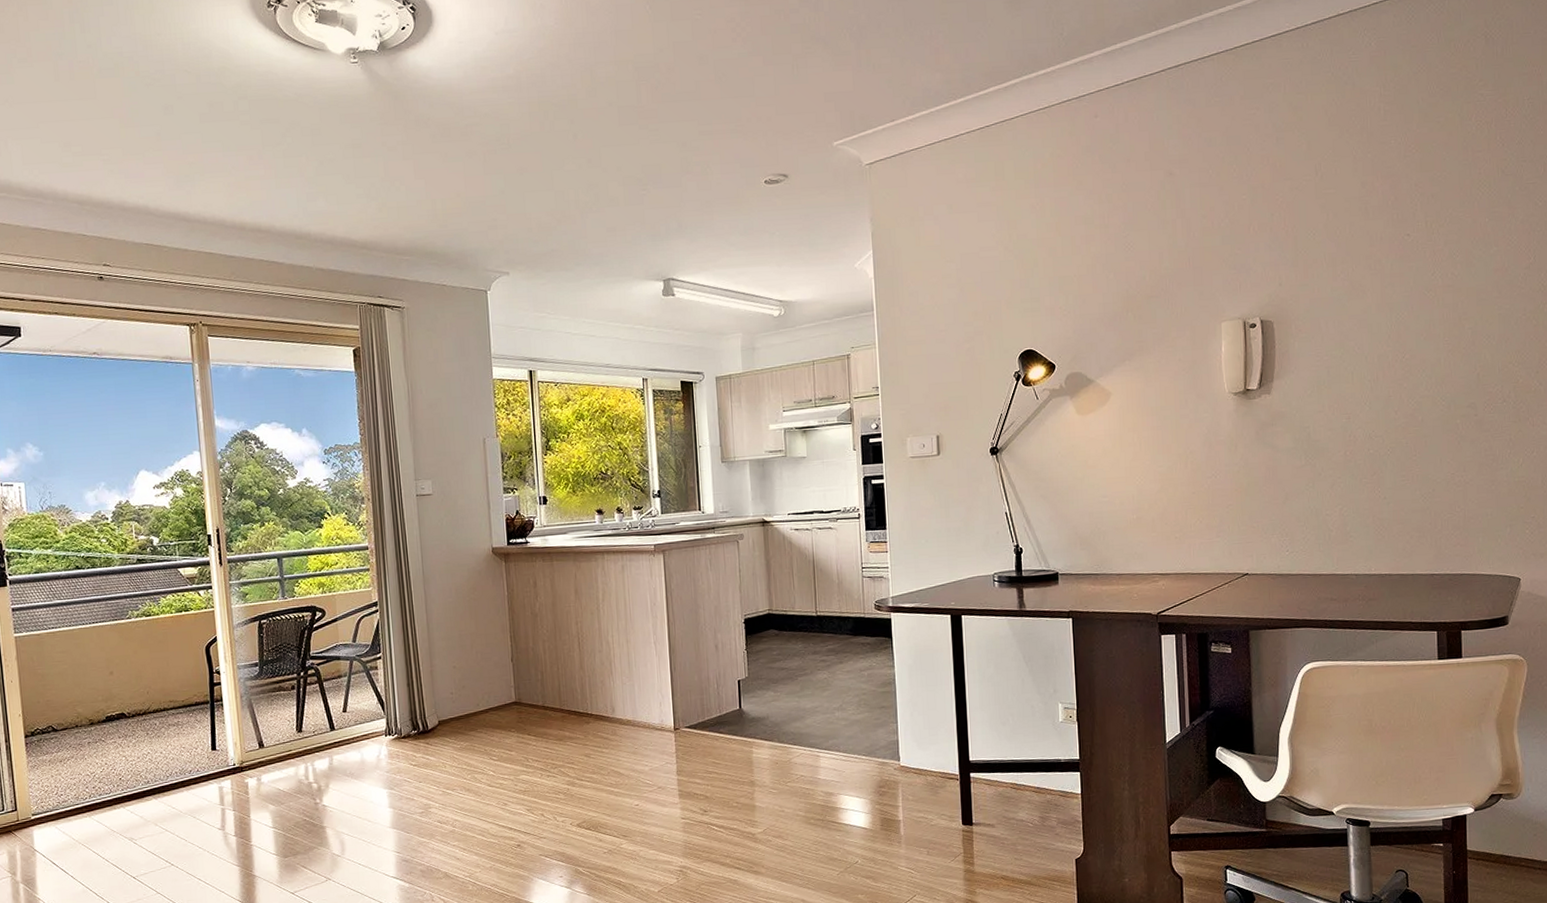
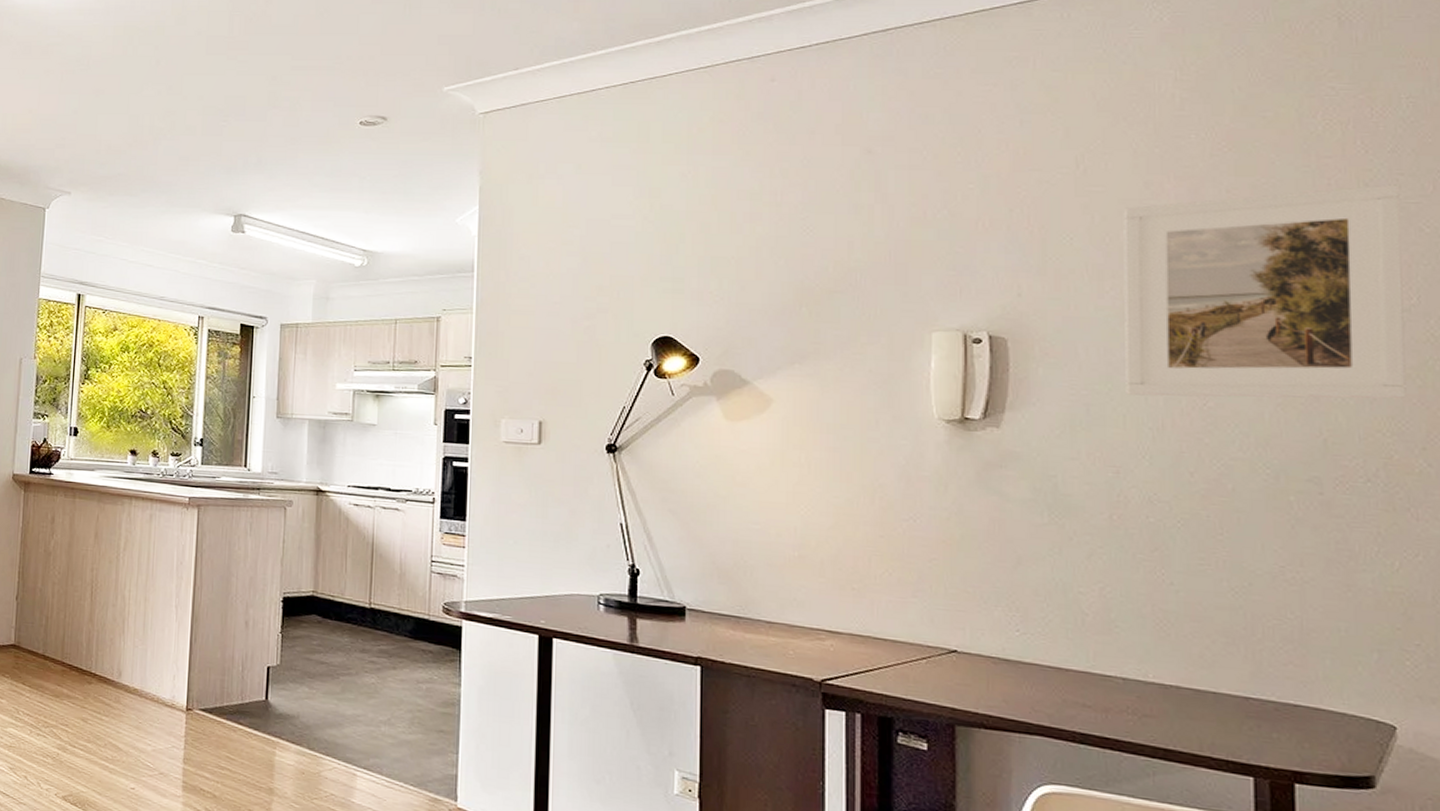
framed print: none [1348,169,1527,356] -> present [1123,184,1407,400]

